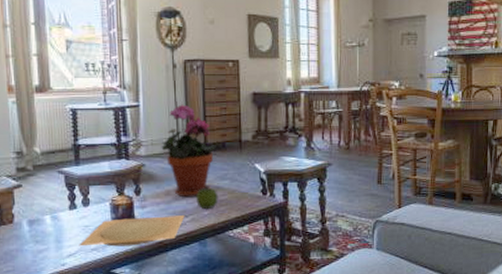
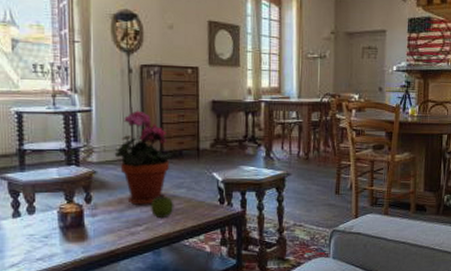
plate: present [79,215,185,247] -> none [22,224,139,256]

